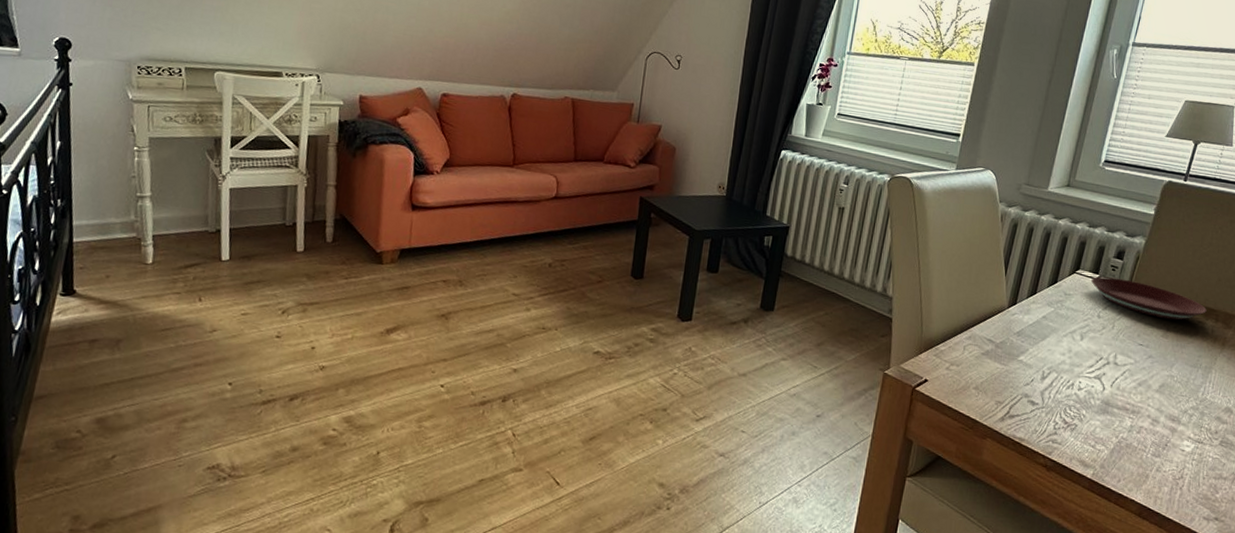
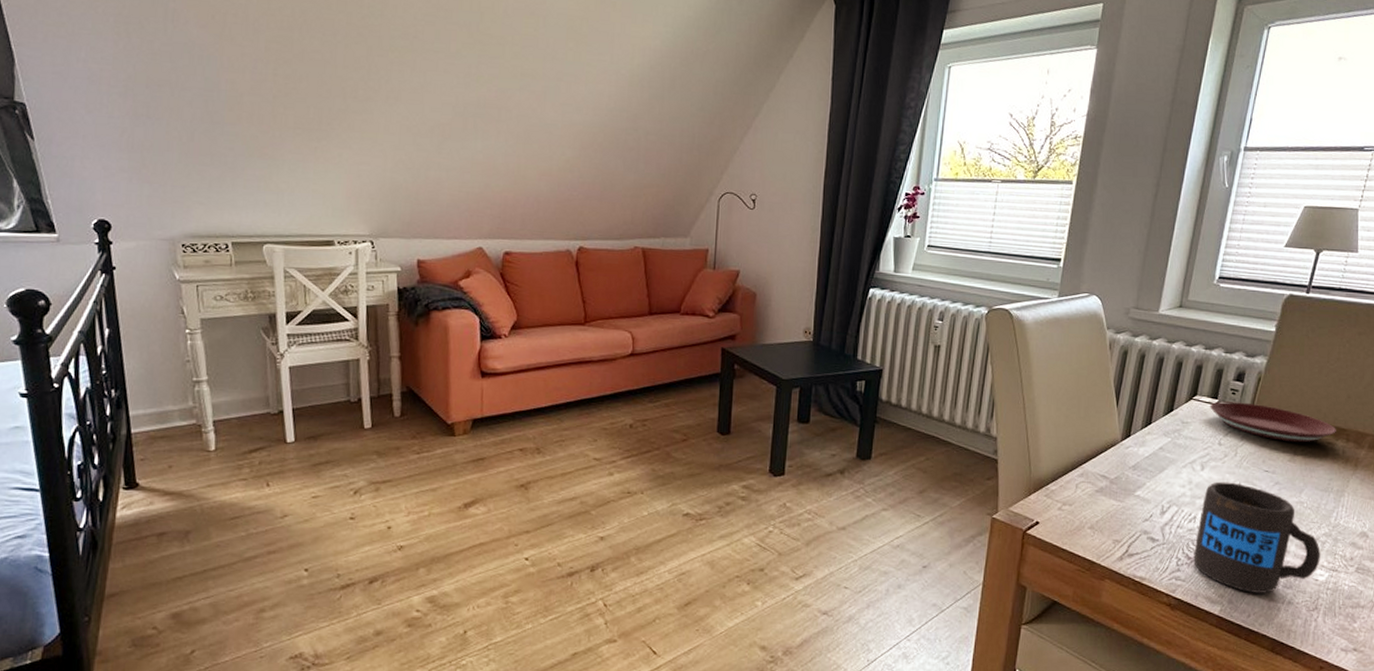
mug: none [1070,352,1188,461] -> present [1193,481,1320,593]

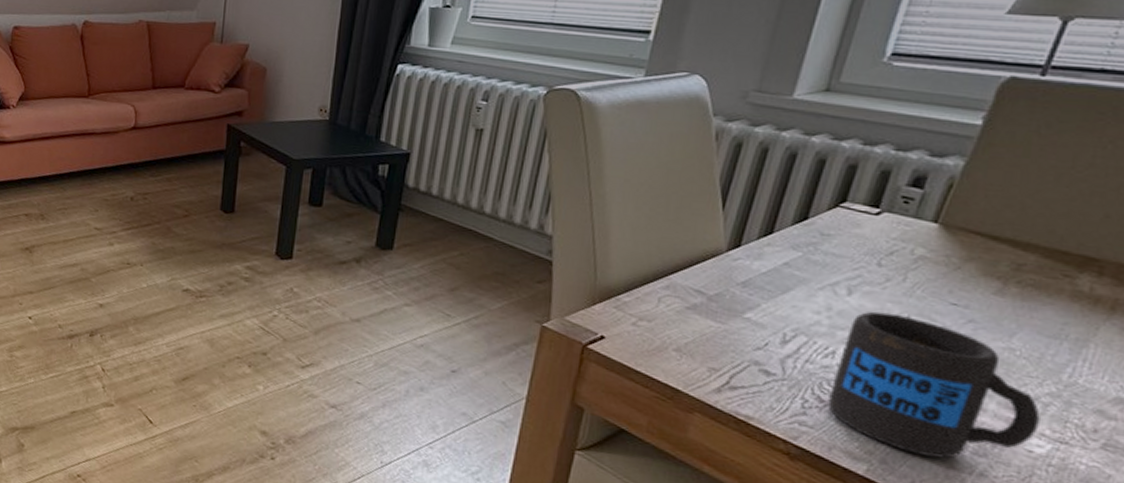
plate: present [1210,401,1336,443] -> none [866,211,1081,273]

